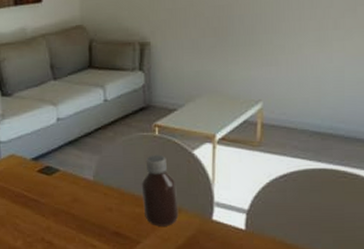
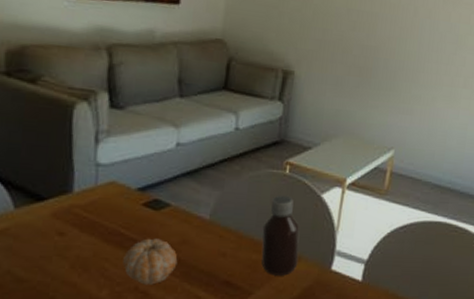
fruit: none [29,198,72,236] -> present [123,238,178,285]

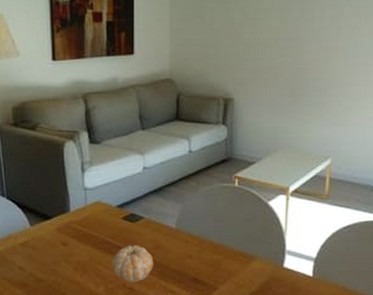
bottle: present [261,195,300,276] -> none [220,204,254,273]

